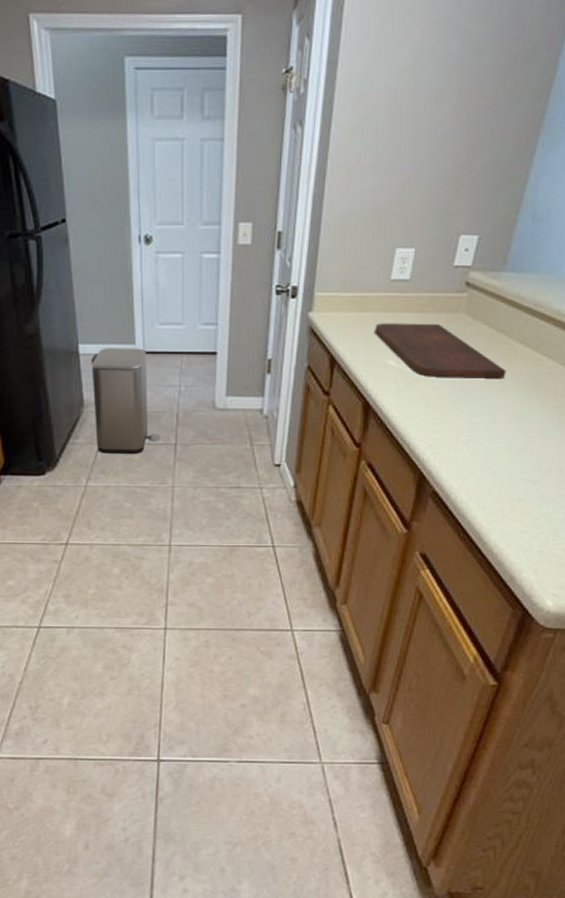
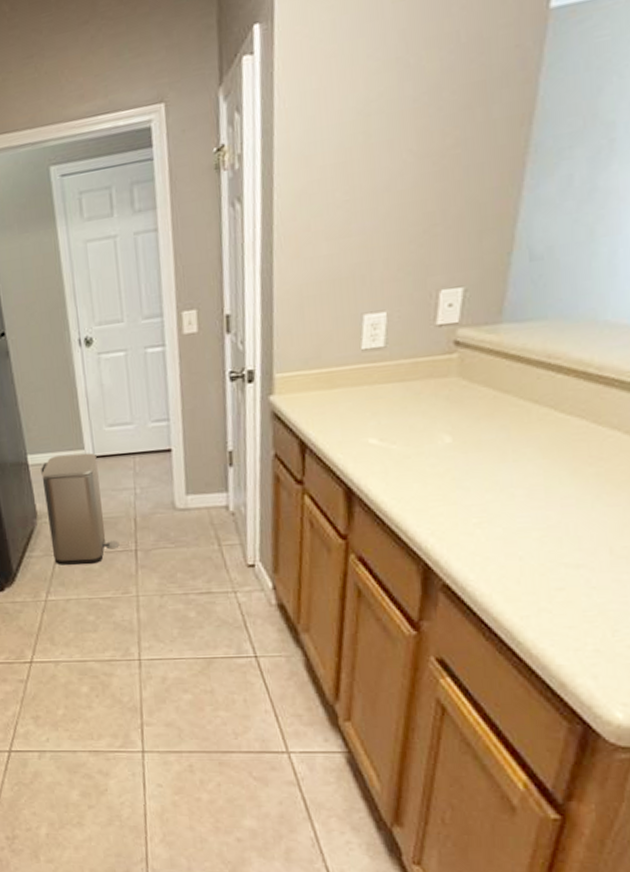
cutting board: present [375,323,506,378] -> none [348,392,520,453]

